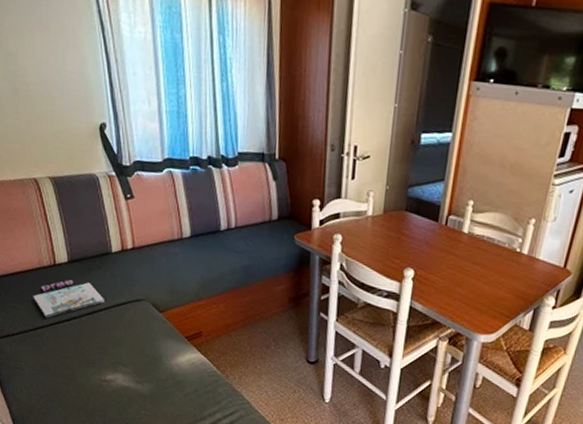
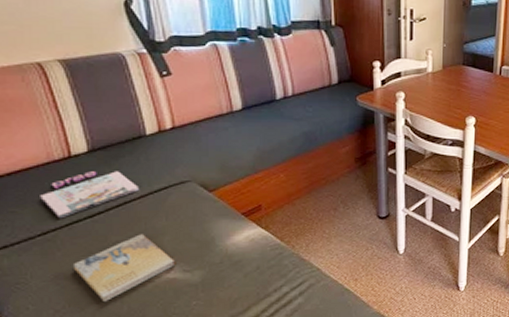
book: none [54,342,130,397] -> present [72,234,176,303]

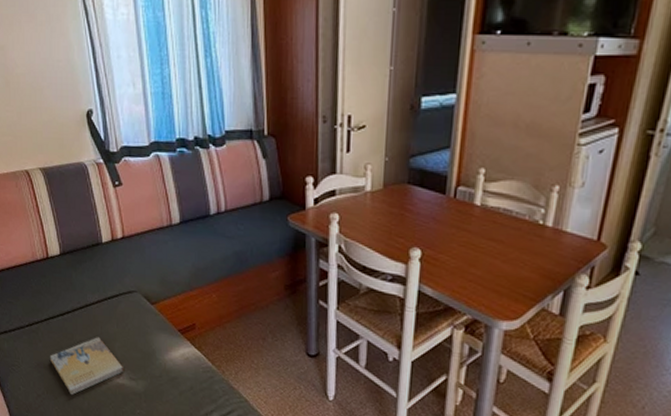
magazine: present [40,171,139,219] -> none [28,273,96,313]

